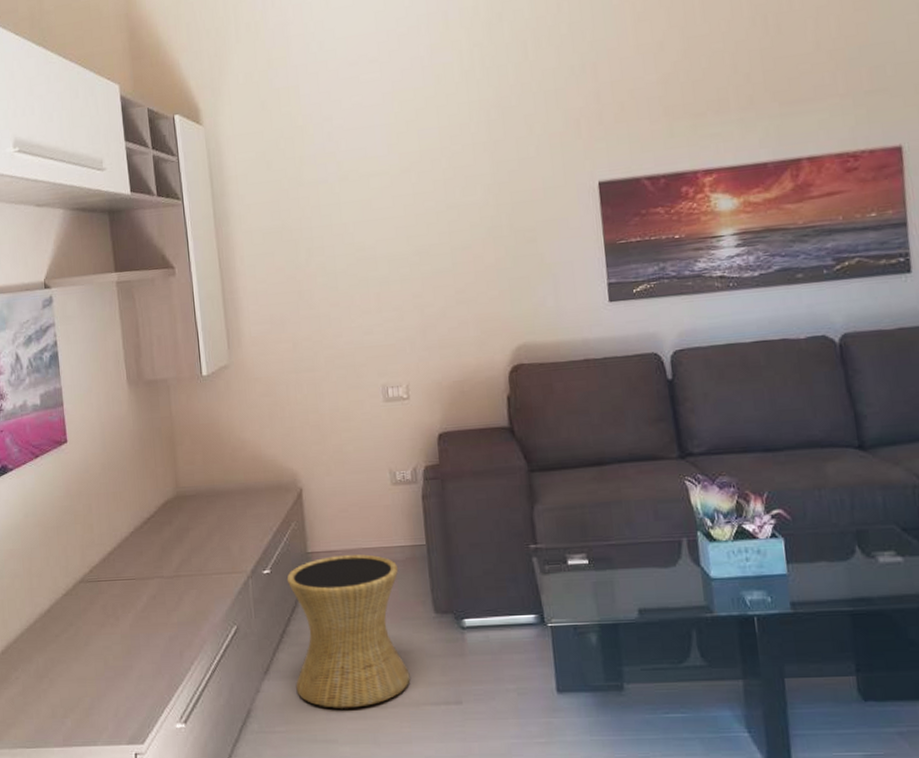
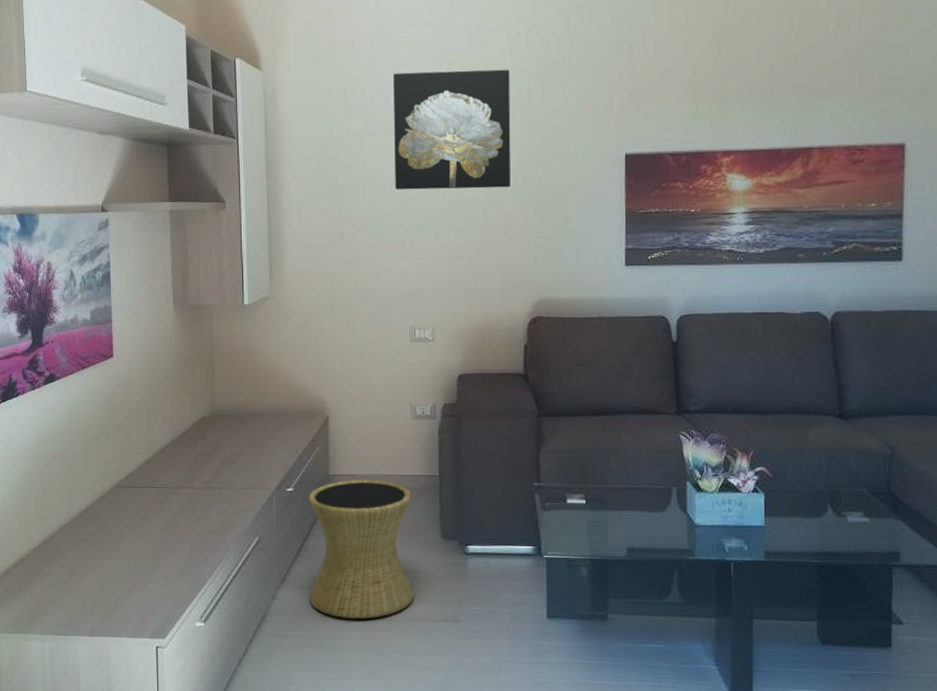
wall art: none [343,102,478,241] -> present [393,69,511,190]

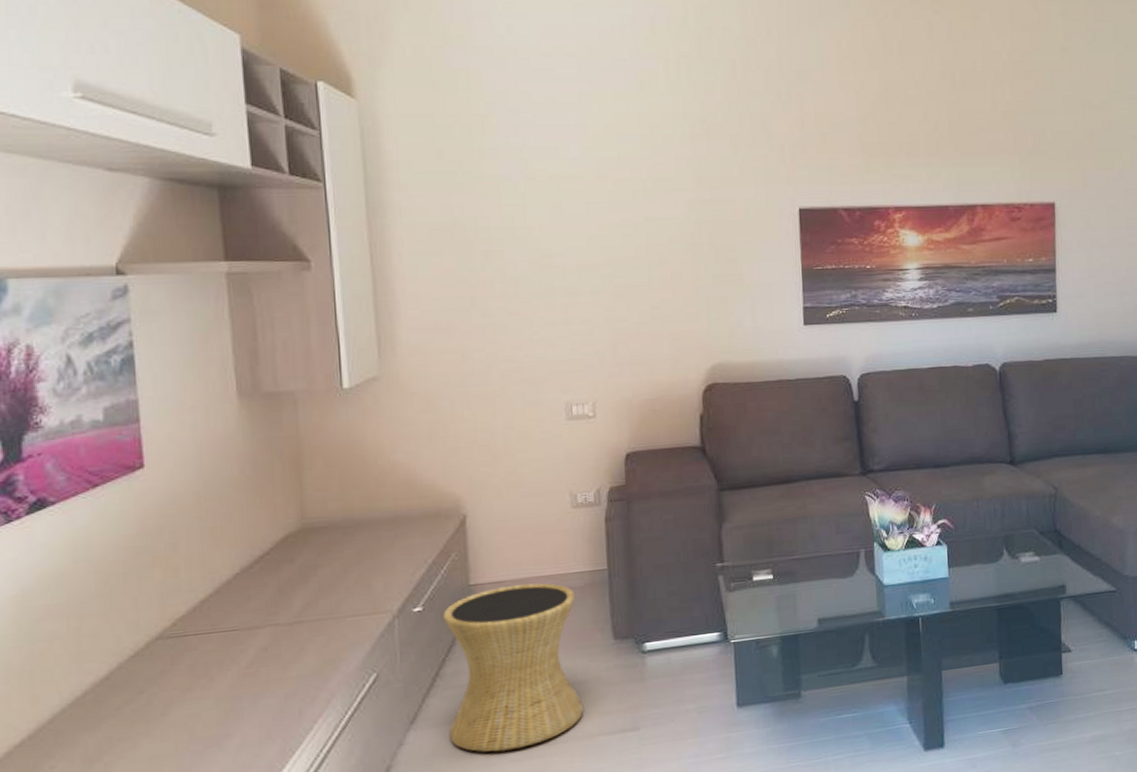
wall art: present [393,69,511,190] -> none [532,110,677,246]

